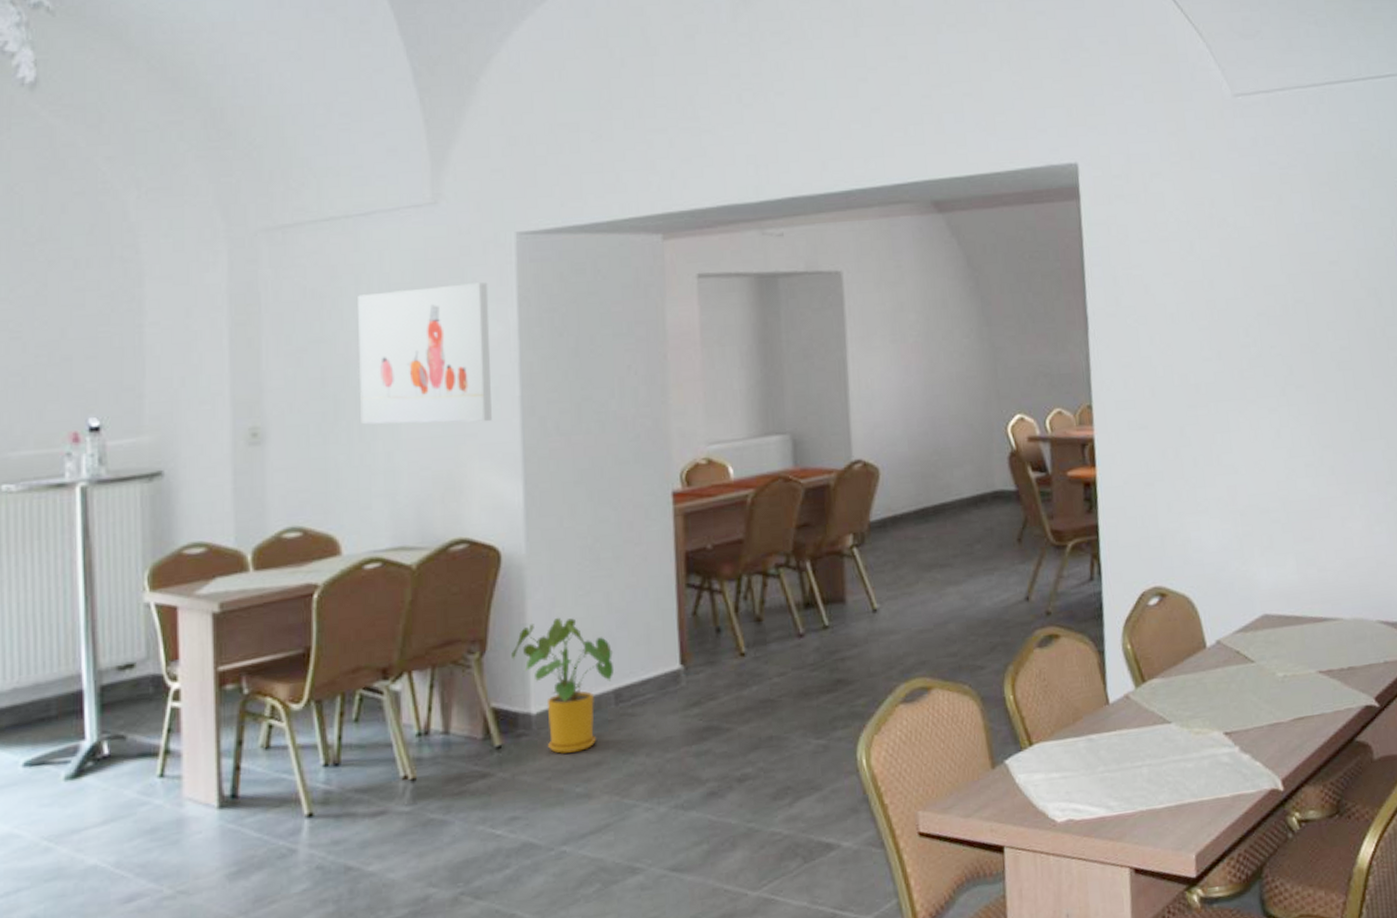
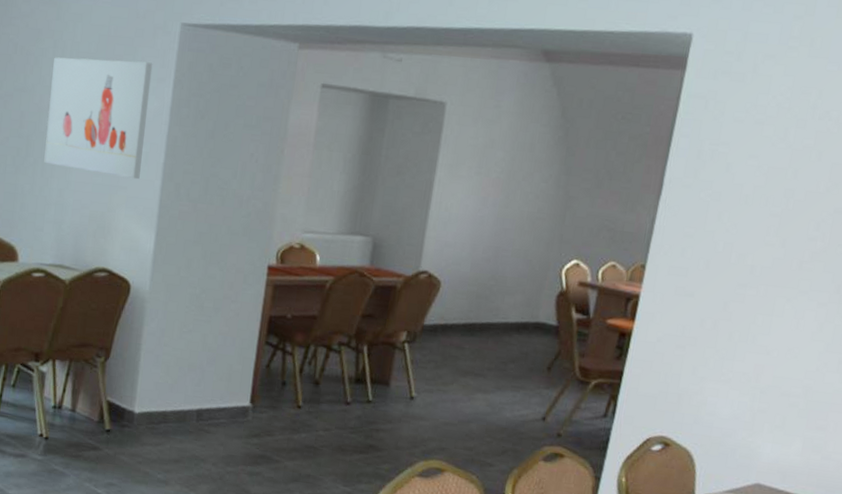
house plant: present [511,617,615,754] -> none [127,344,202,449]

